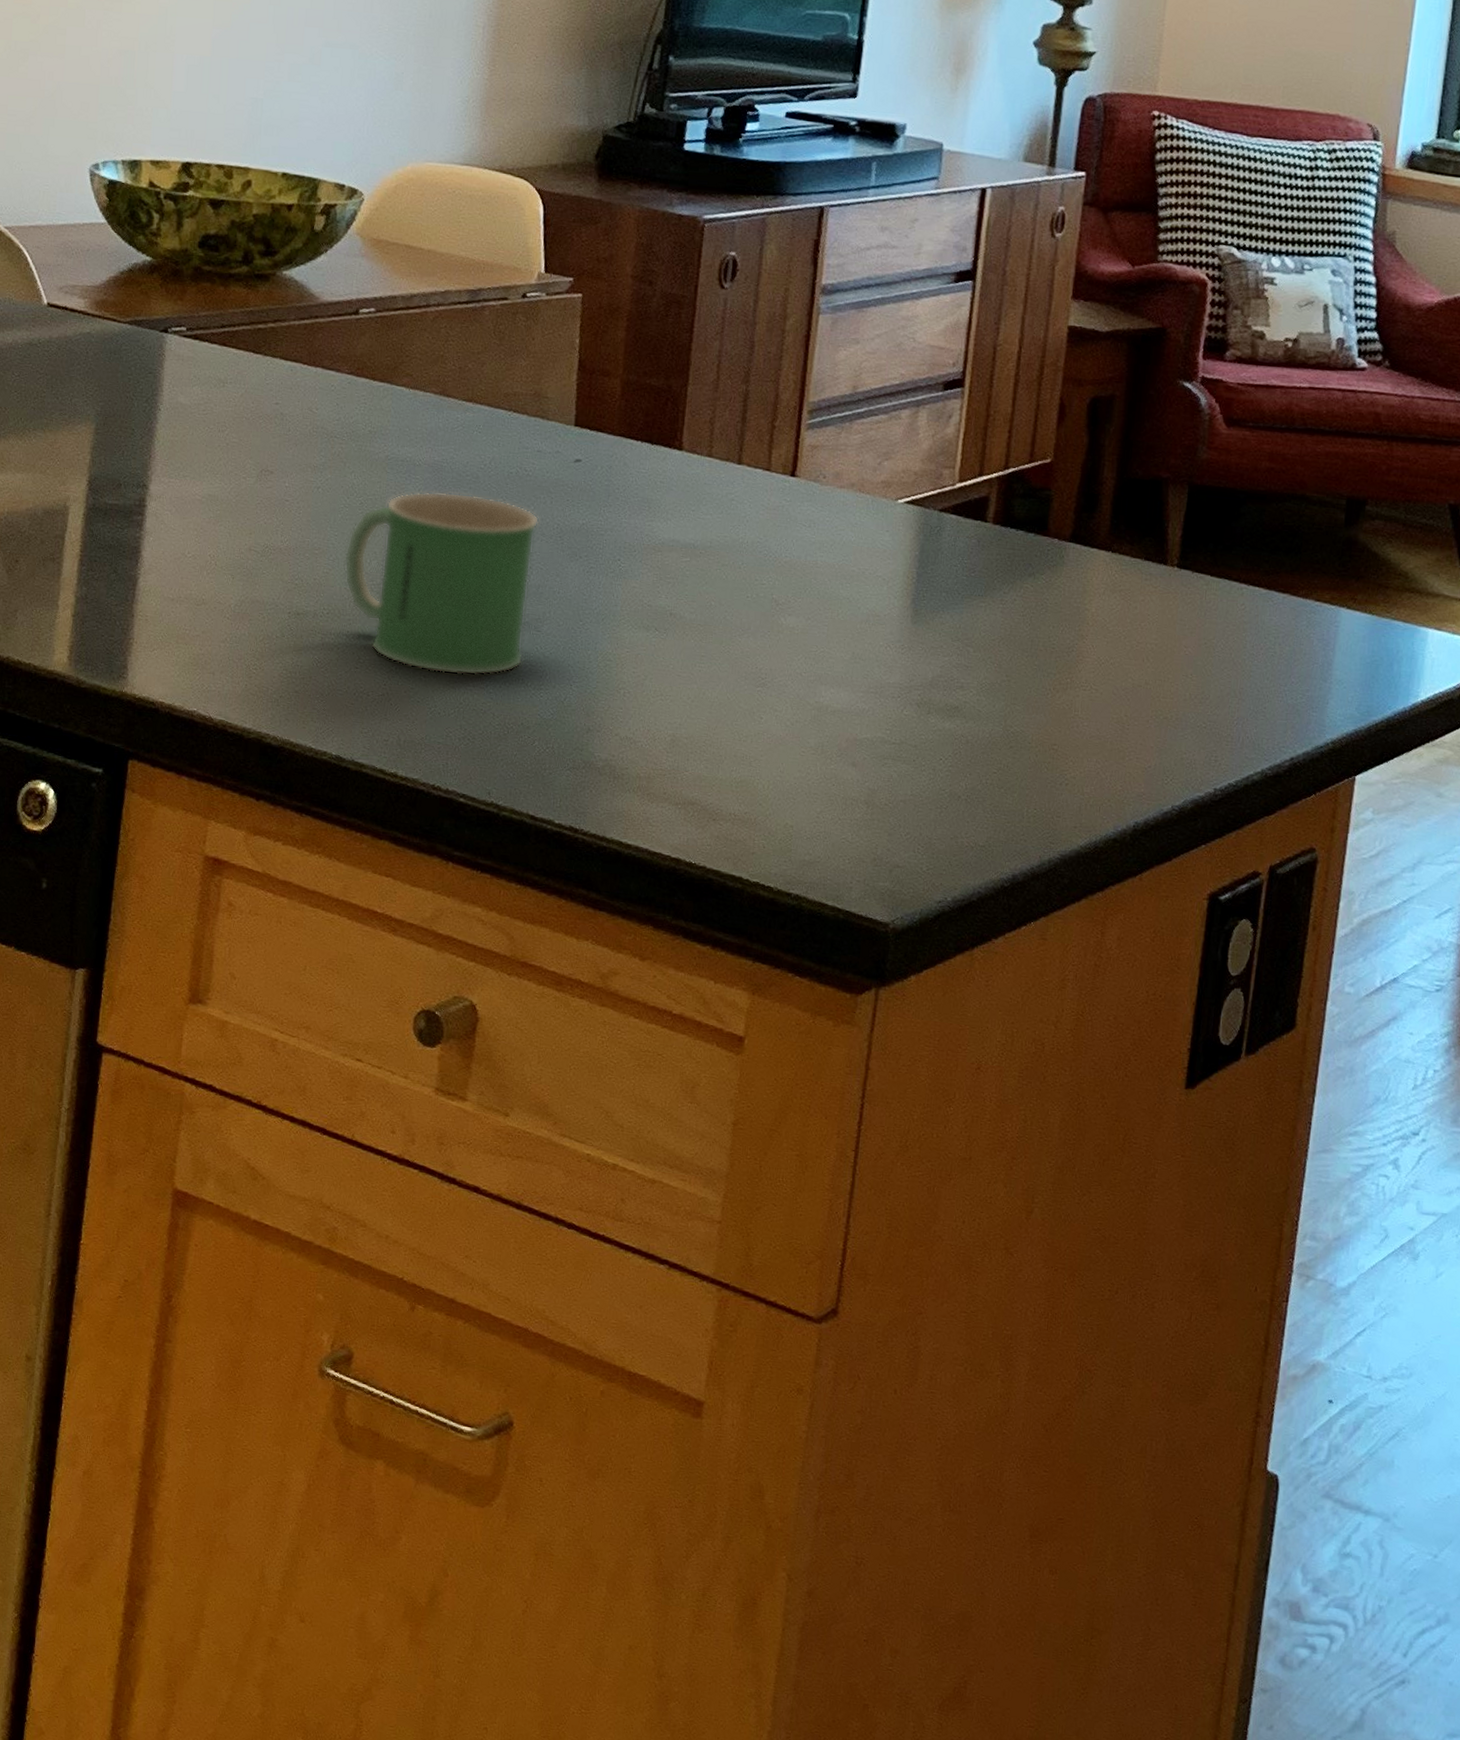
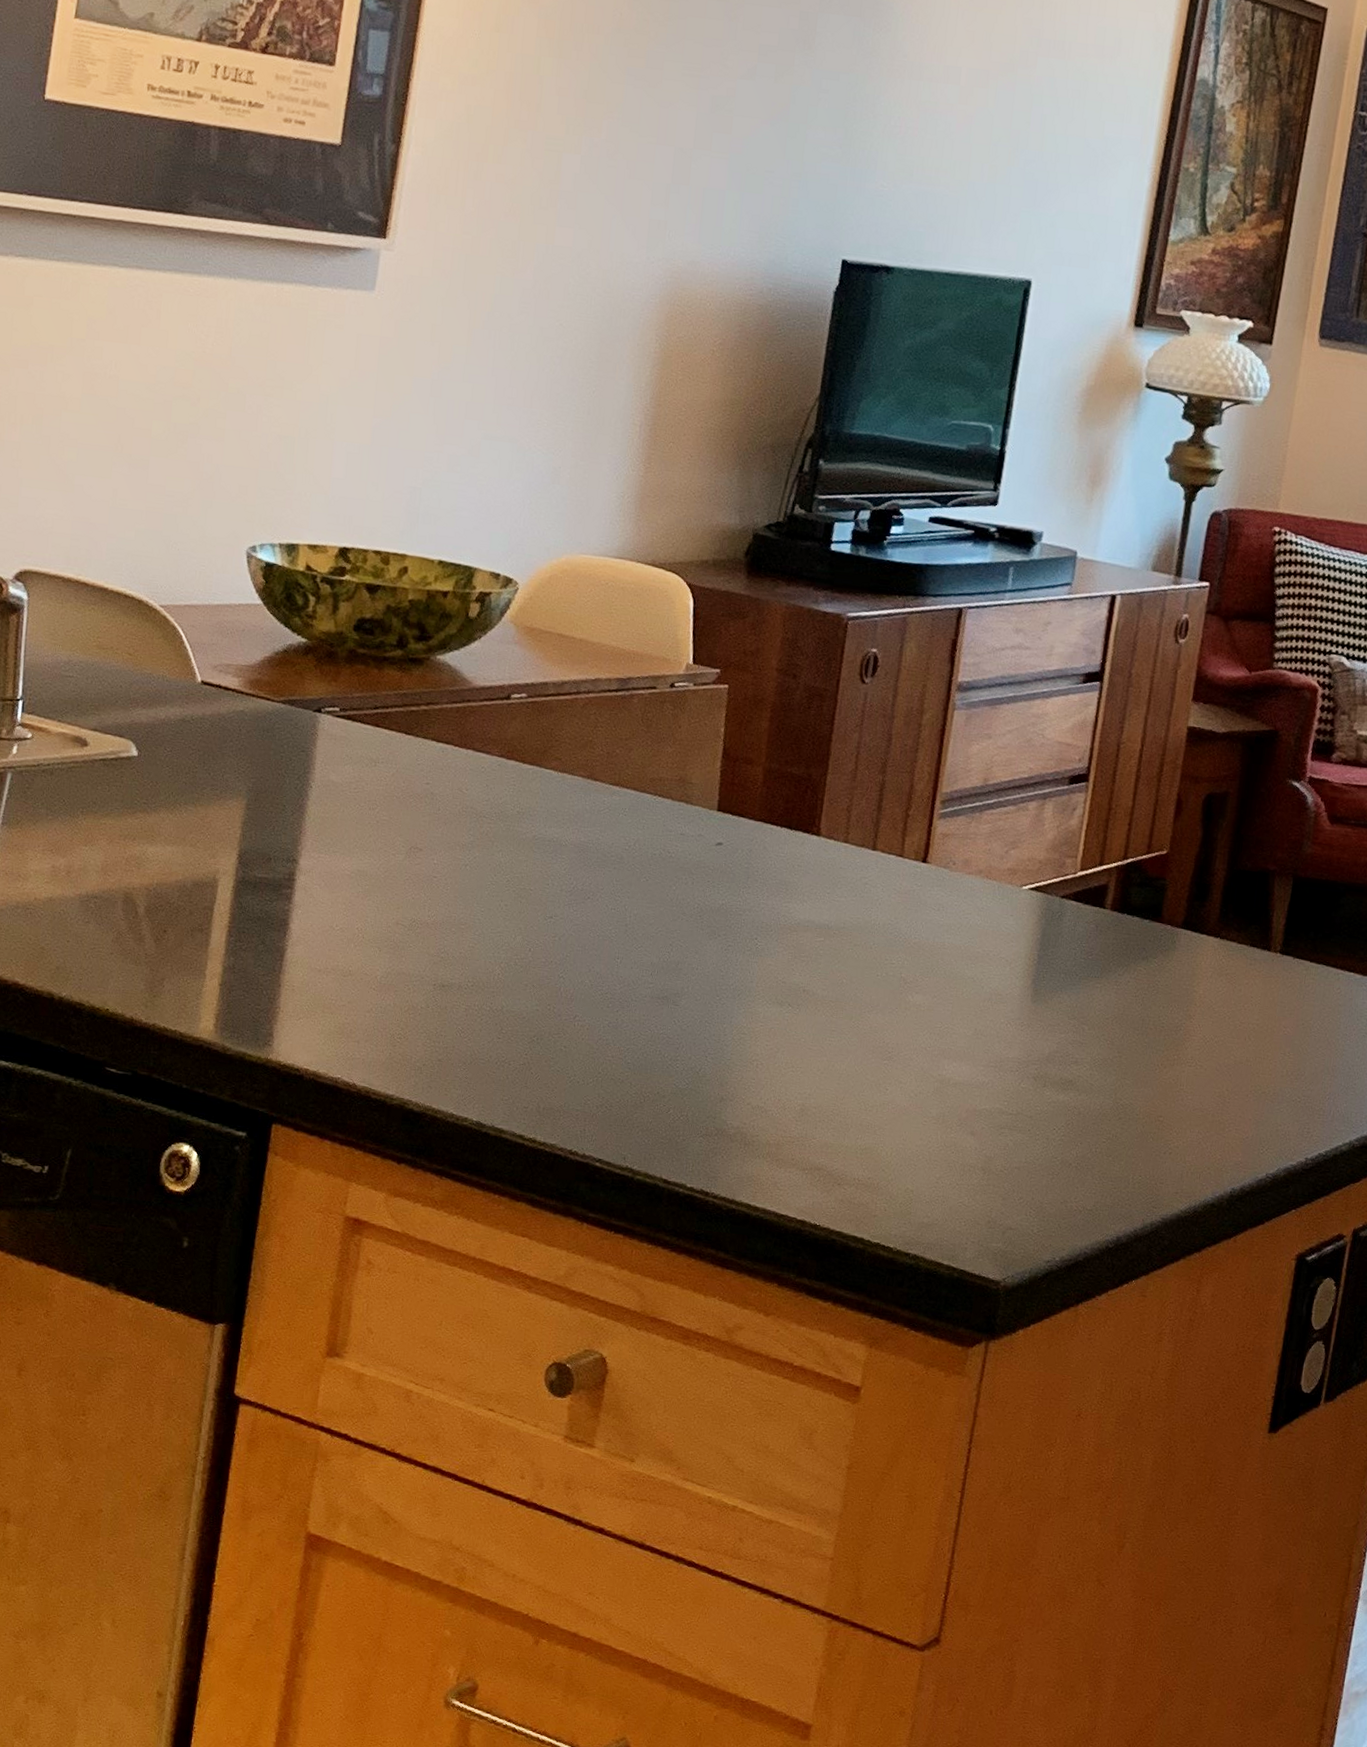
mug: present [344,491,540,676] -> none [489,870,681,1047]

